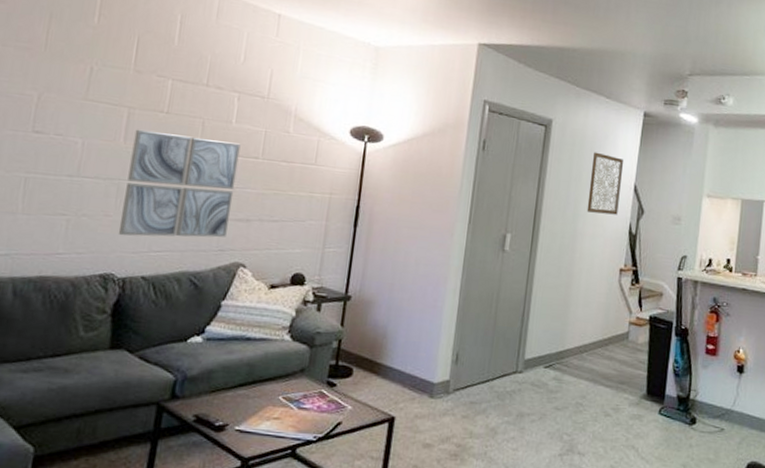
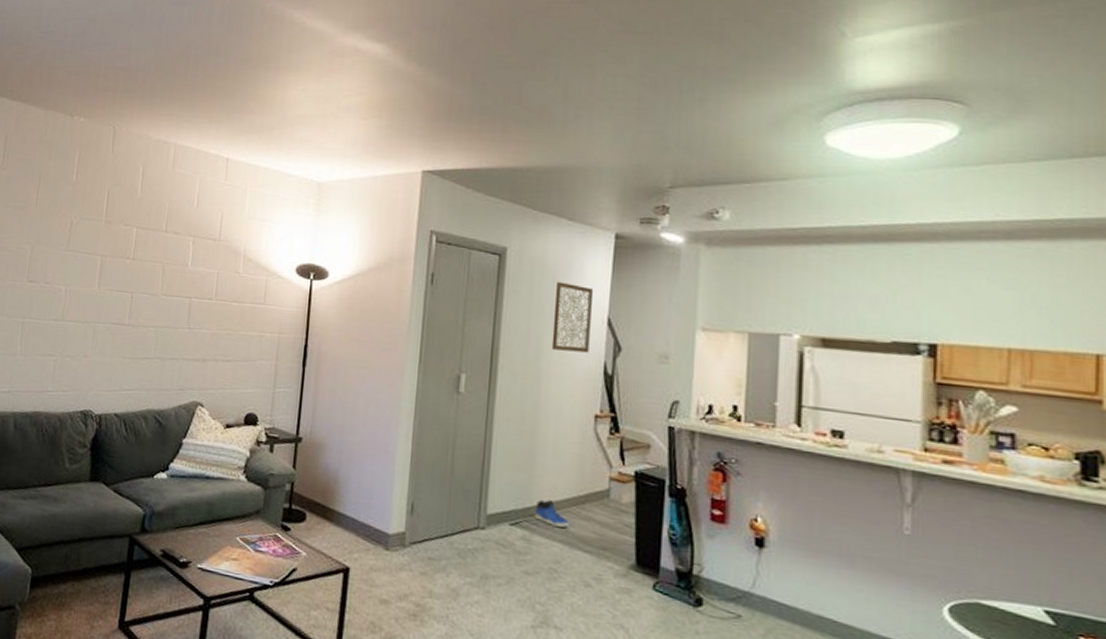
wall art: present [118,129,241,238] -> none [94,275,196,377]
sneaker: none [565,343,596,367] -> present [534,499,570,528]

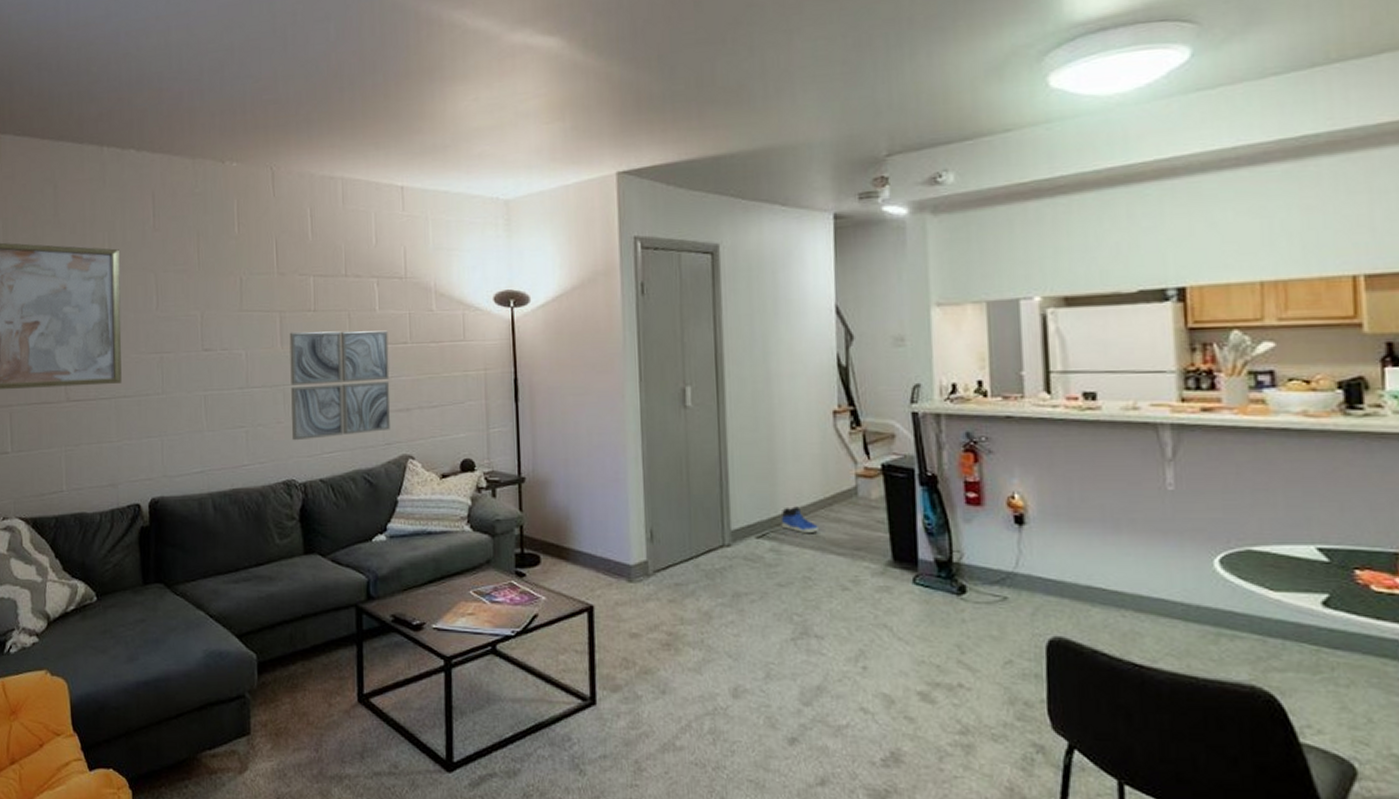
wall art: none [94,275,196,377] -> present [289,330,391,441]
wall art: present [551,281,593,353] -> none [776,273,819,348]

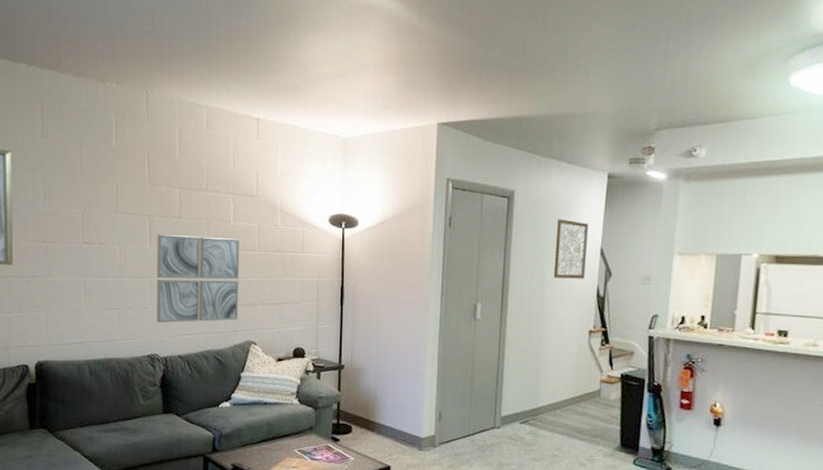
wall art: none [776,273,819,348] -> present [553,219,588,279]
sneaker: present [781,506,820,532] -> none [540,401,569,422]

